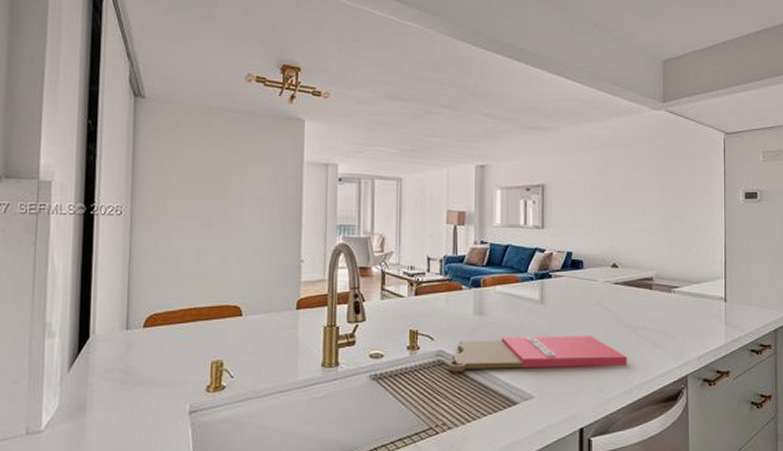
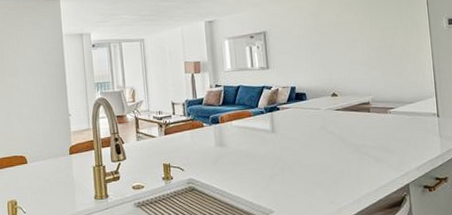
cutting board: present [447,336,627,372] -> none [197,156,353,196]

